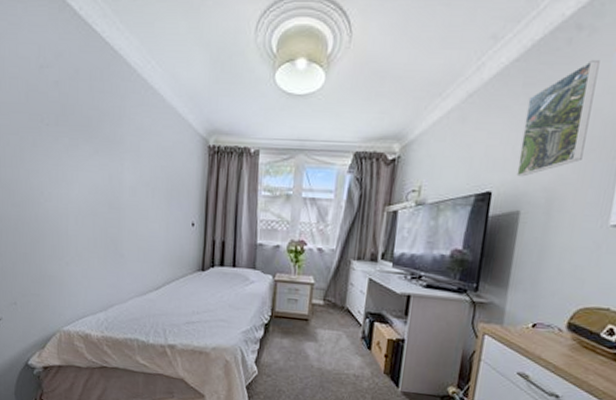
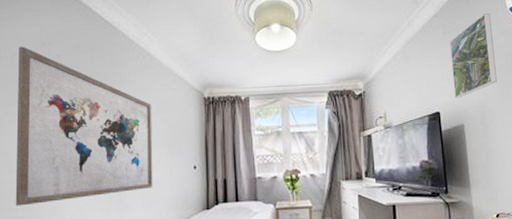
wall art: none [17,68,152,242] -> present [15,46,153,206]

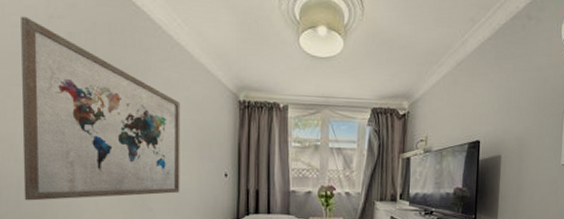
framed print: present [449,12,497,98] -> none [496,41,544,129]

